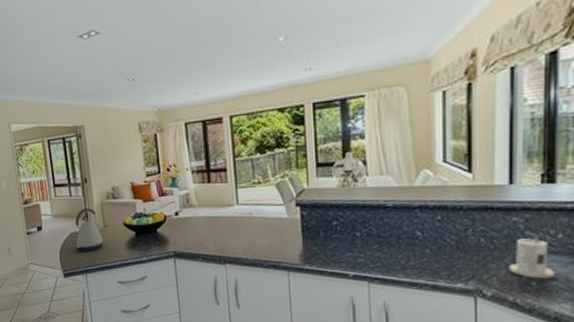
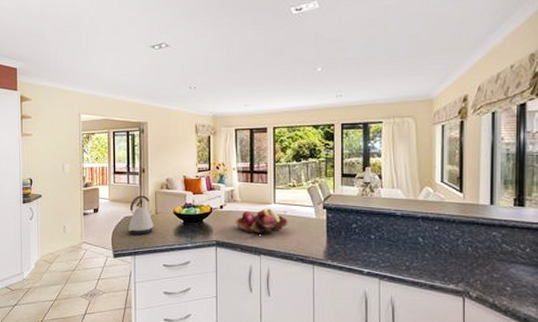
fruit basket: none [193,210,255,241] -> present [235,208,288,235]
candle: present [509,236,554,279] -> none [489,249,524,285]

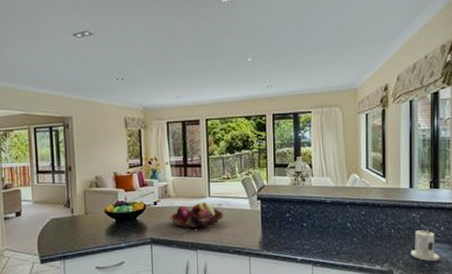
kettle: present [128,195,154,236] -> none [56,195,84,239]
candle: none [489,249,524,285] -> present [410,229,439,262]

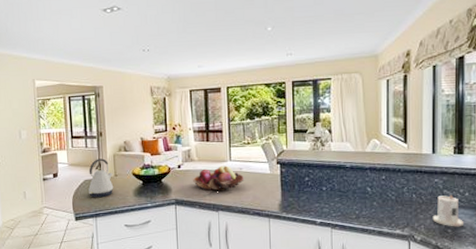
kettle: none [56,195,84,239] -> present [88,158,114,198]

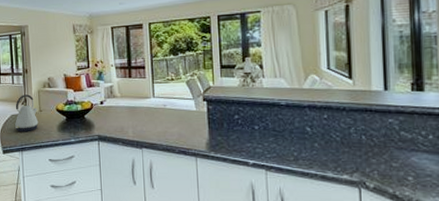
fruit basket: present [193,165,244,192] -> none [116,102,168,128]
candle: present [432,194,463,227] -> none [388,136,428,174]

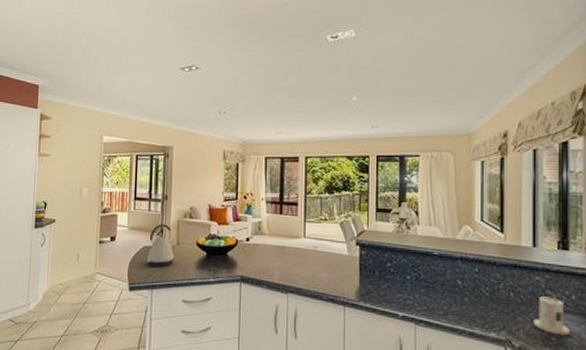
candle: none [388,136,428,174] -> present [533,296,570,336]

